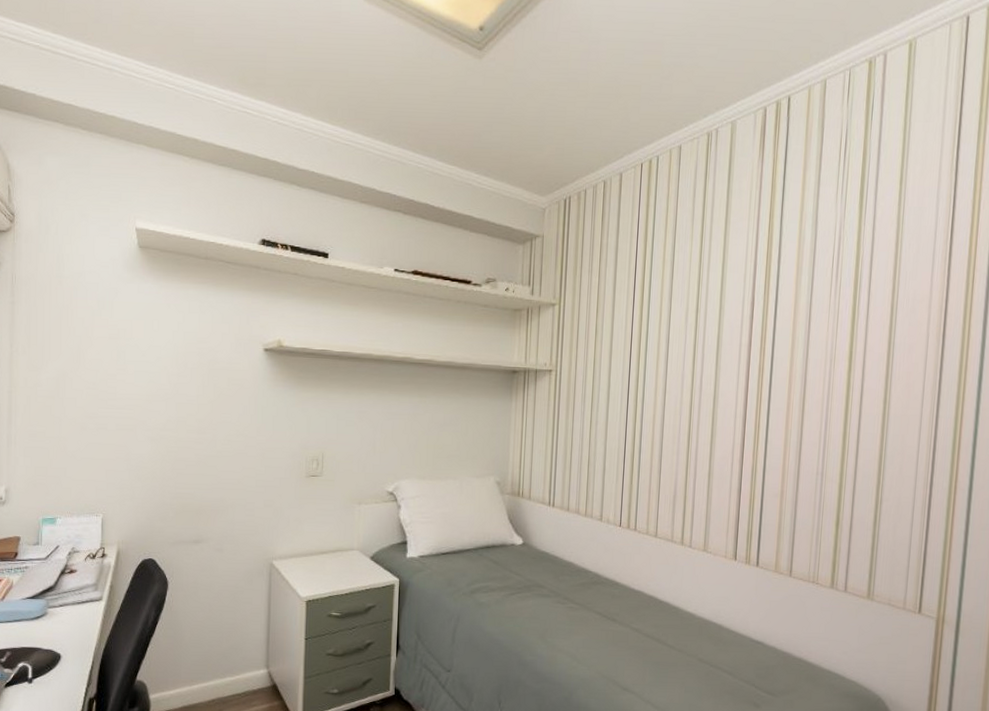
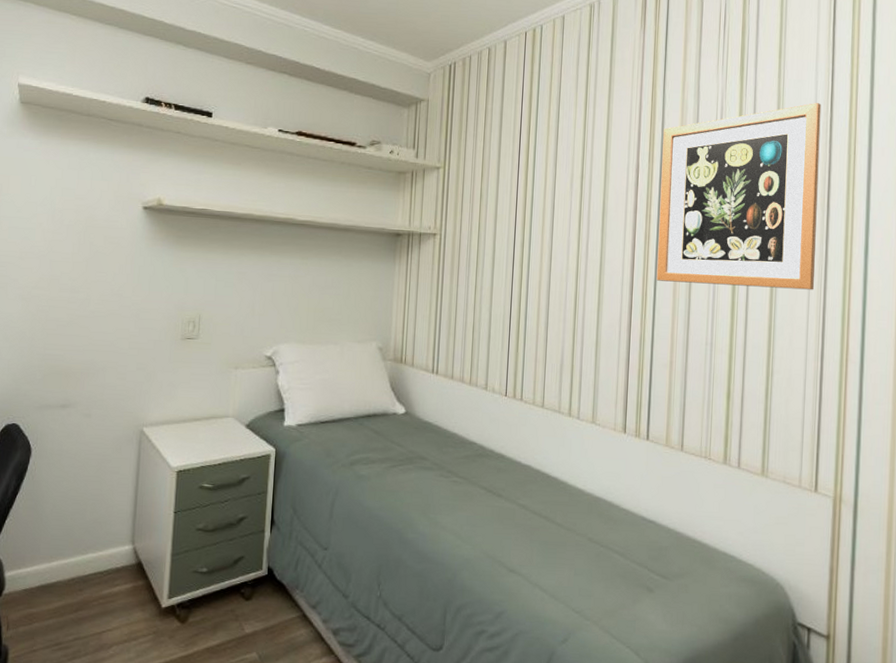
wall art: none [769,231,941,420] -> present [656,103,822,290]

